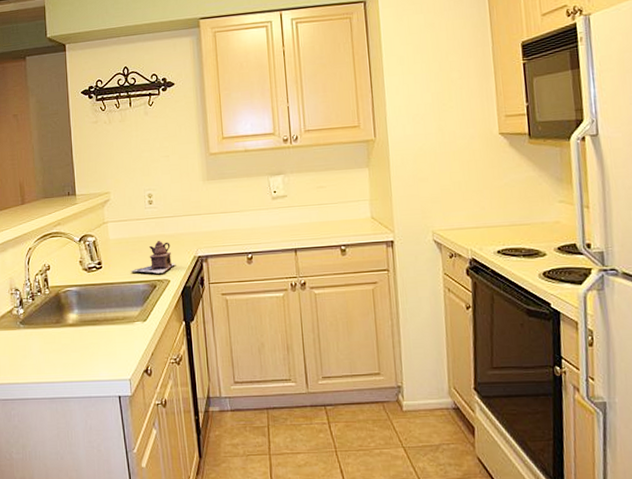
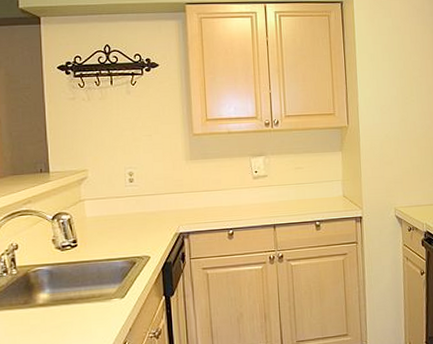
teapot: present [130,241,175,275] -> none [108,218,156,251]

